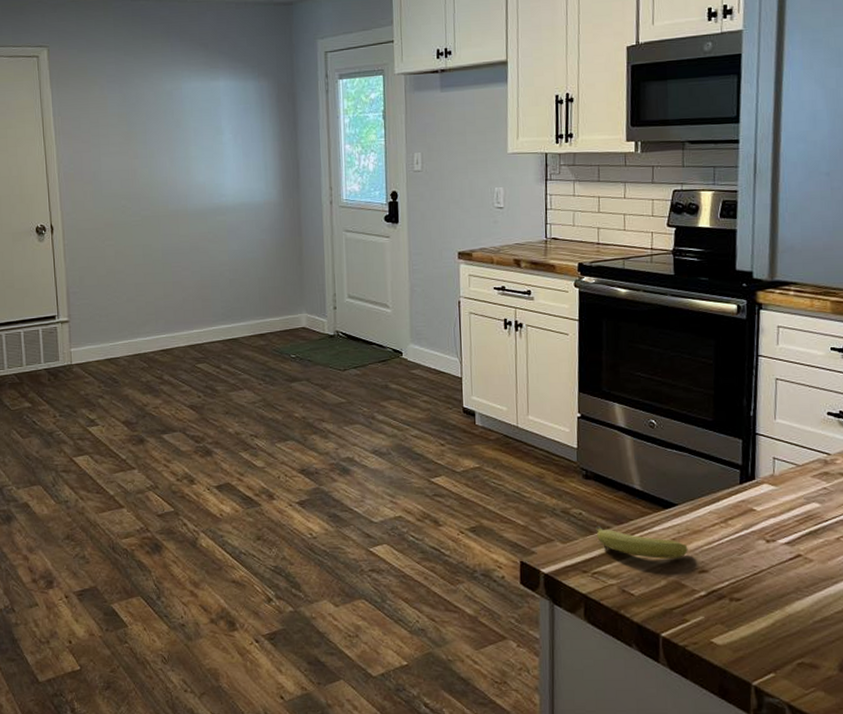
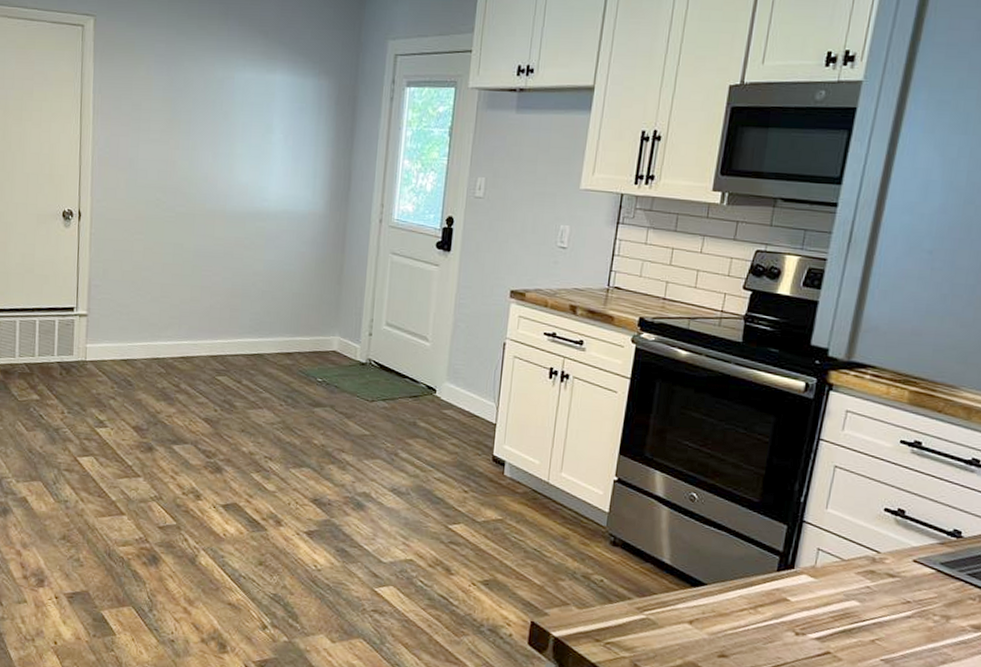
fruit: present [595,525,688,559] -> none [615,595,711,640]

